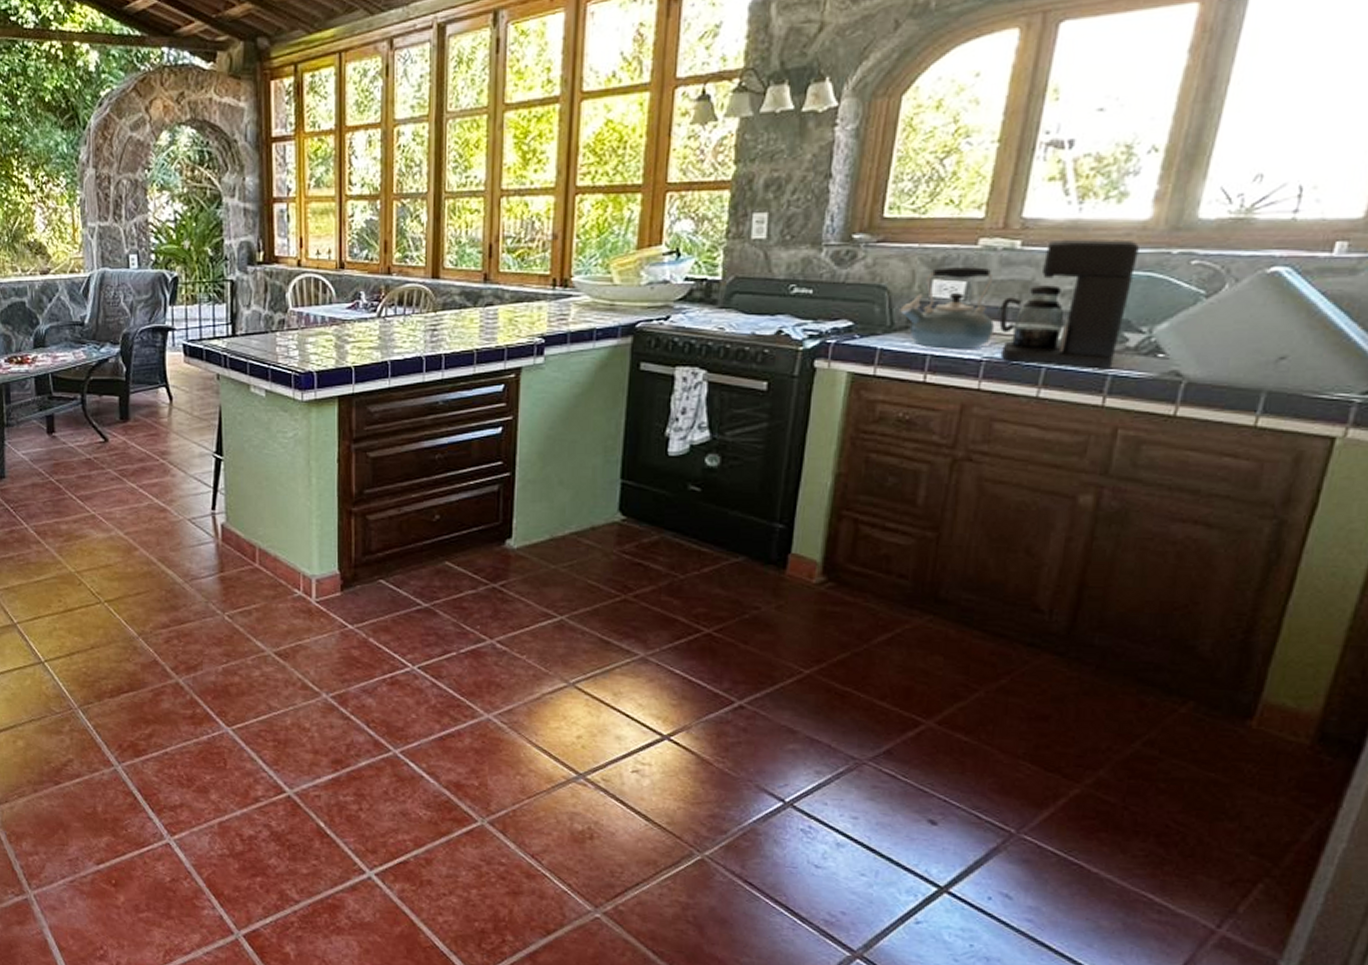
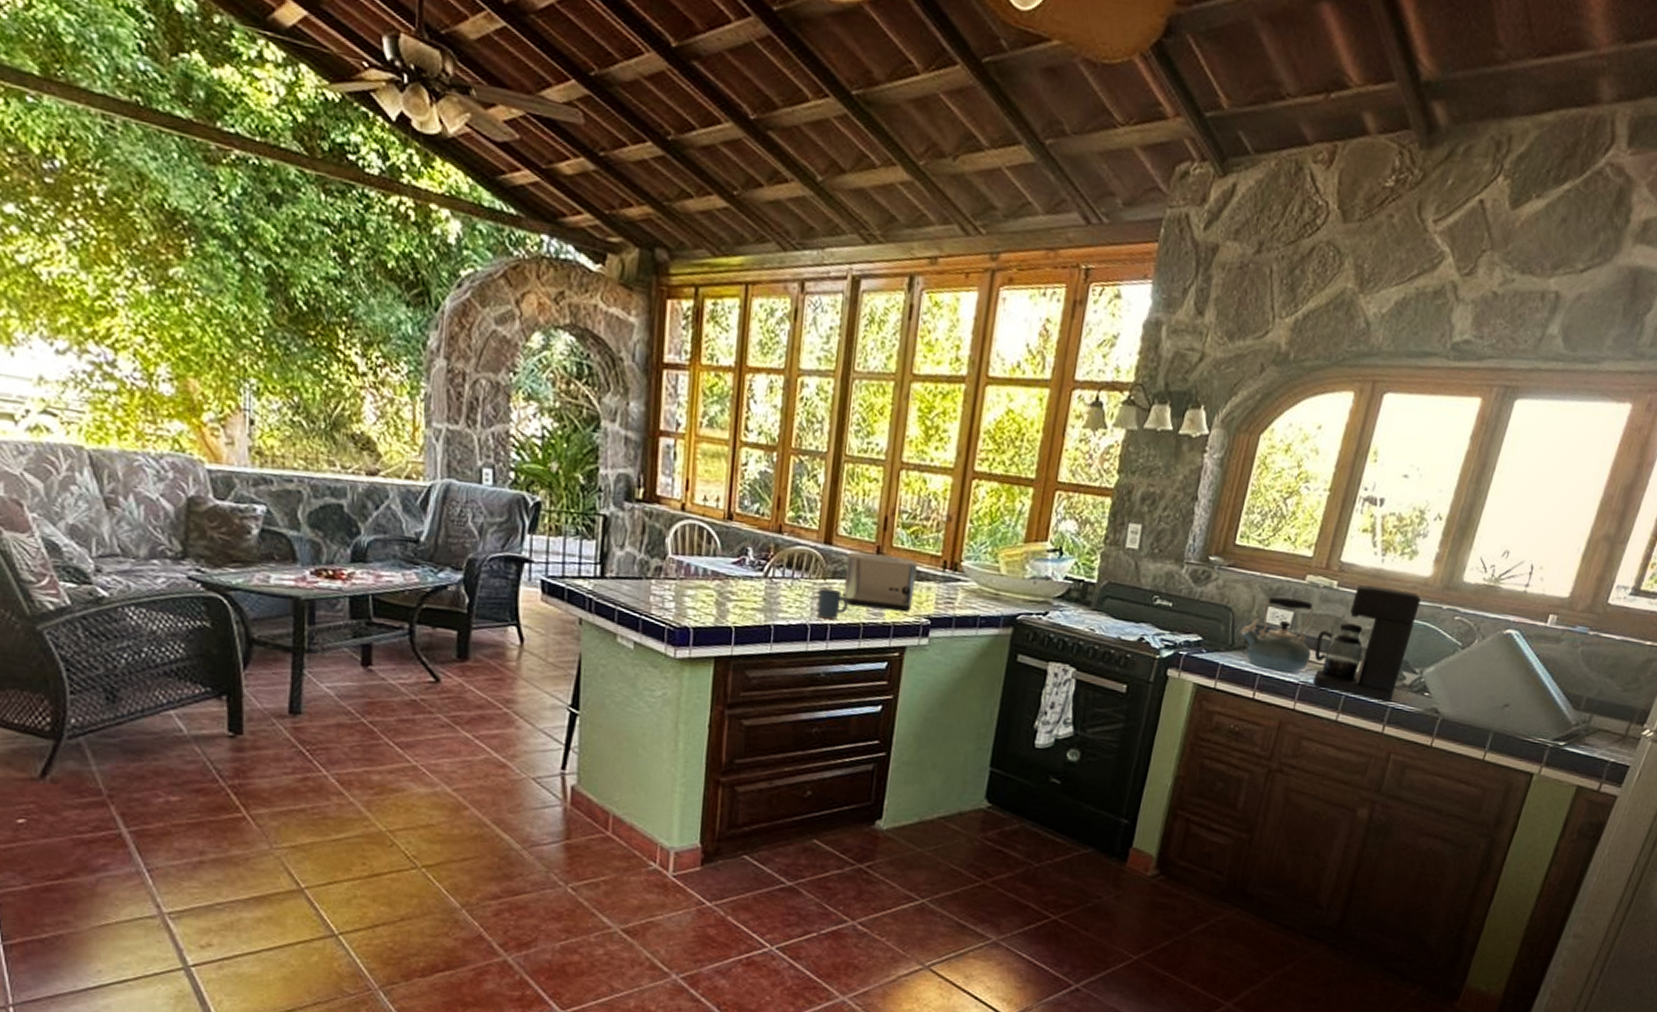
mug: none [430,320,460,349] -> present [817,588,848,620]
toaster: none [454,281,531,334] -> present [843,552,921,612]

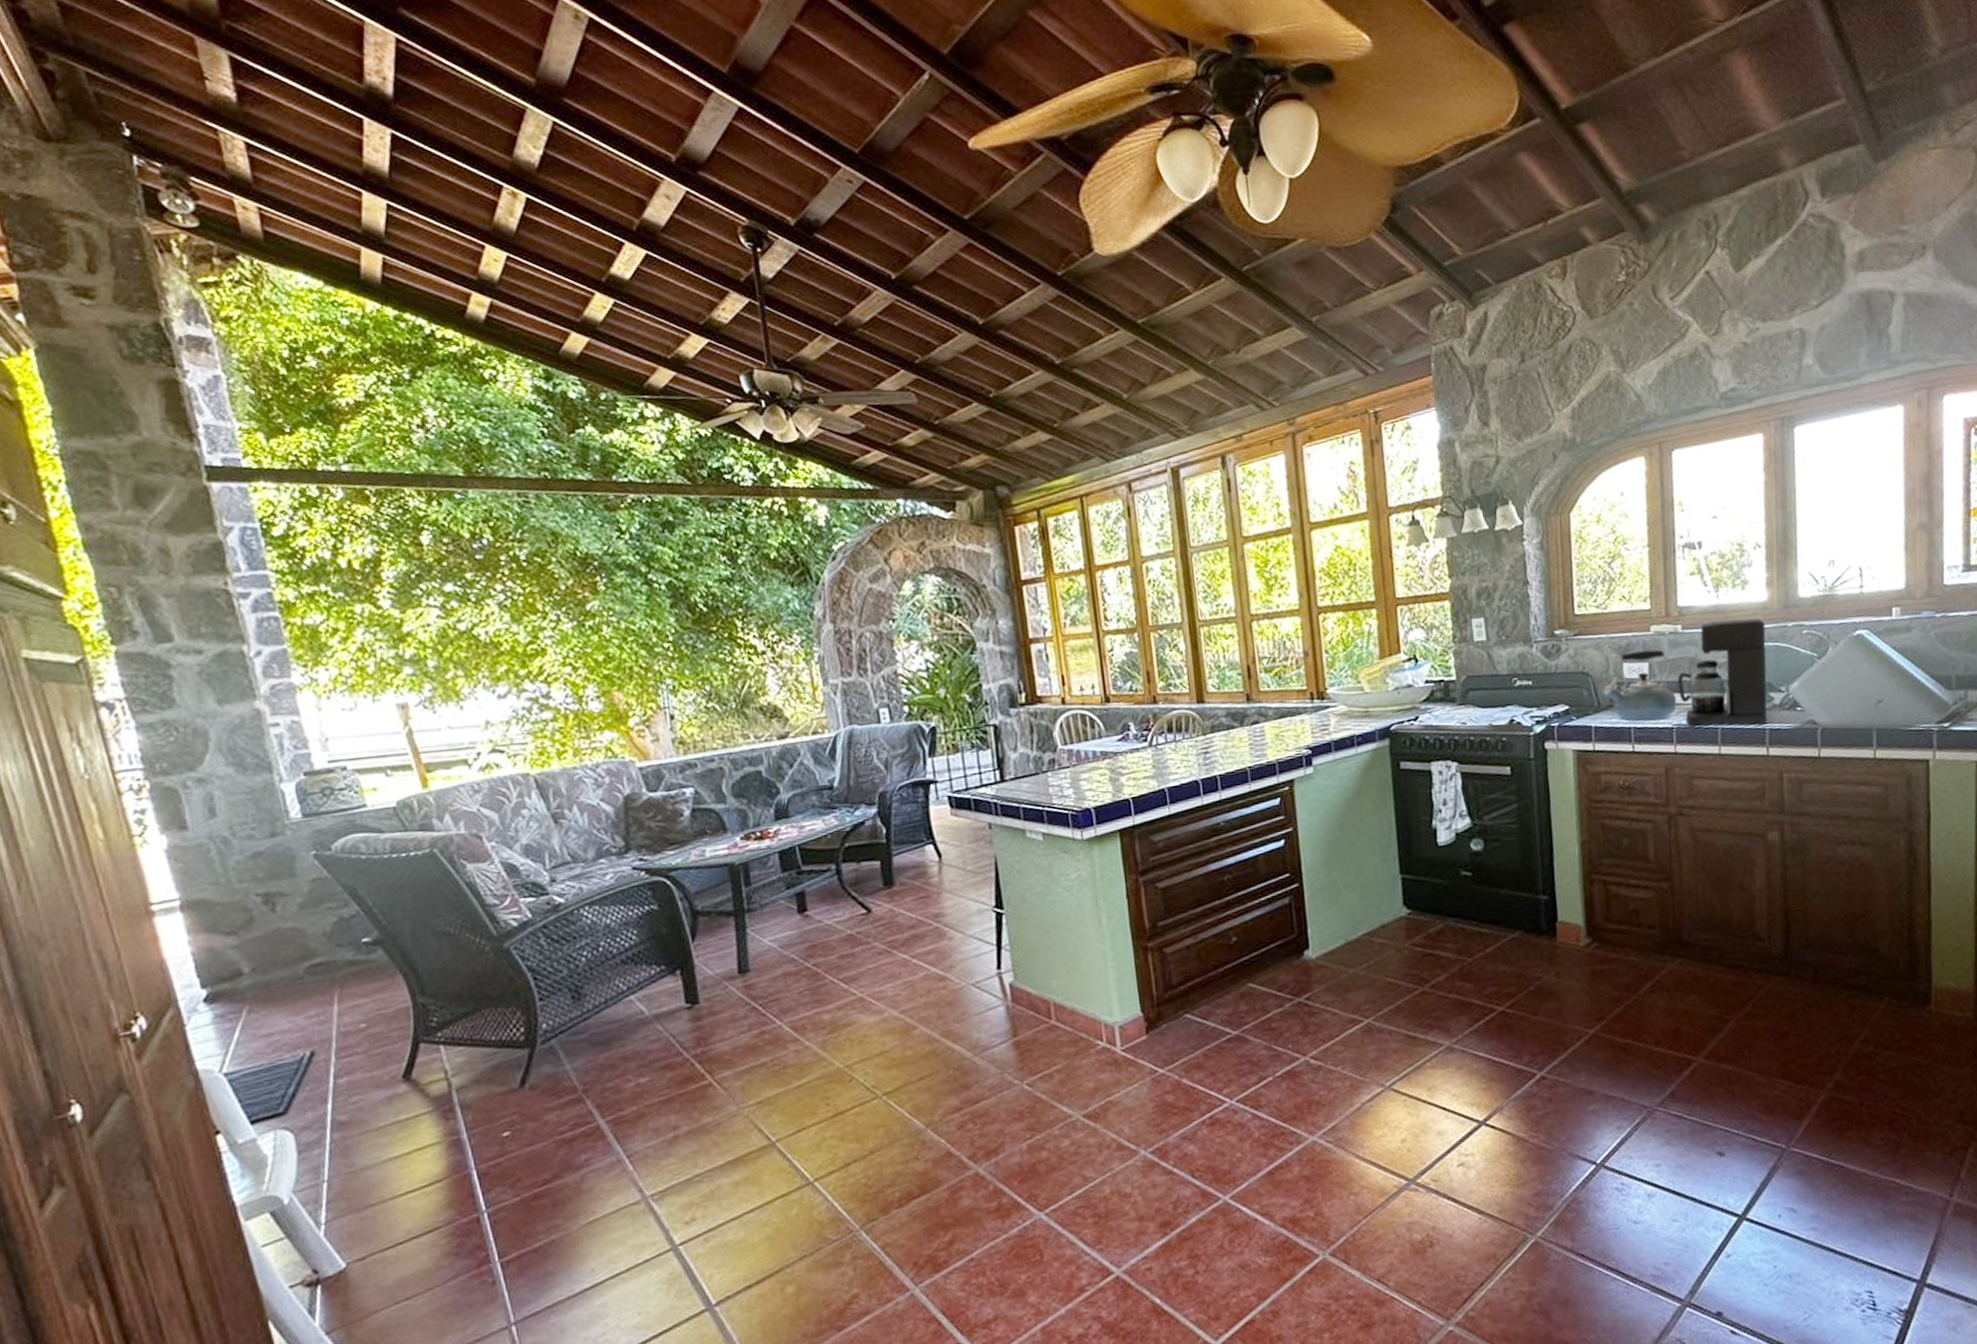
mug: present [817,588,848,620] -> none [1201,742,1232,772]
toaster: present [843,552,921,612] -> none [1221,698,1292,753]

